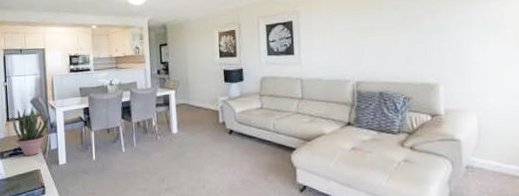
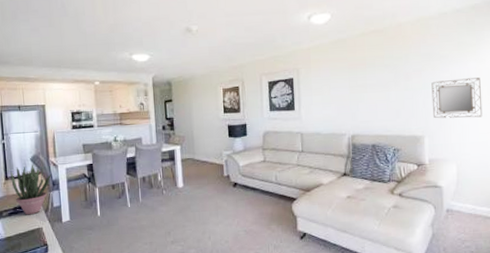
home mirror: none [447,19,508,65] -> present [431,77,483,119]

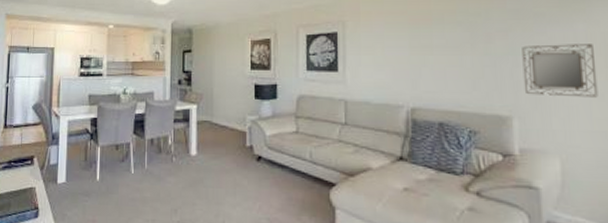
potted plant: present [10,164,52,215] -> none [9,112,53,171]

